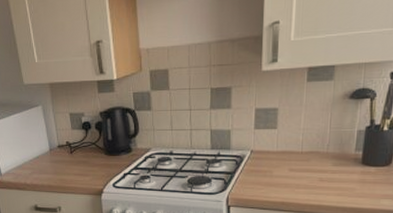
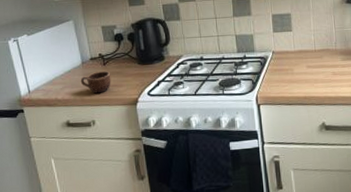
mug: none [48,160,78,181] -> present [80,71,111,94]

